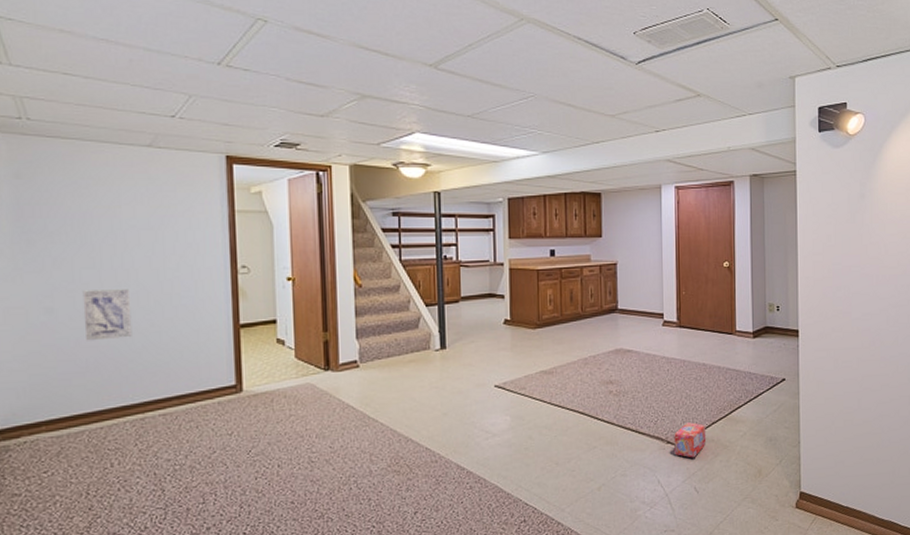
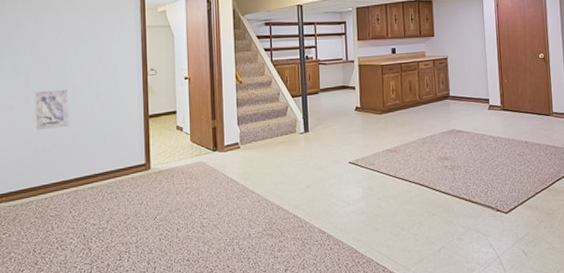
box: present [674,422,707,458] -> none [503,193,532,224]

